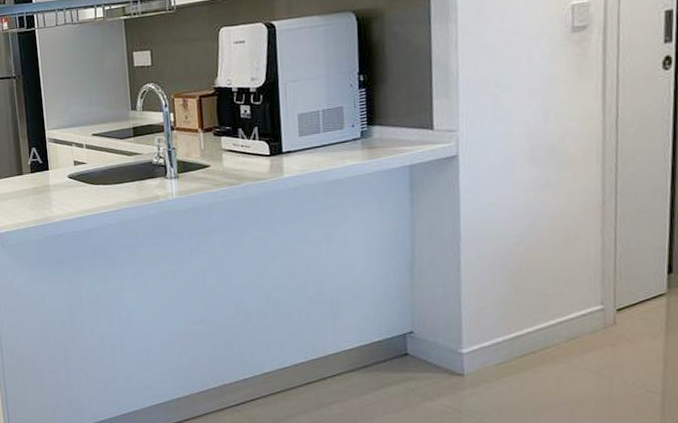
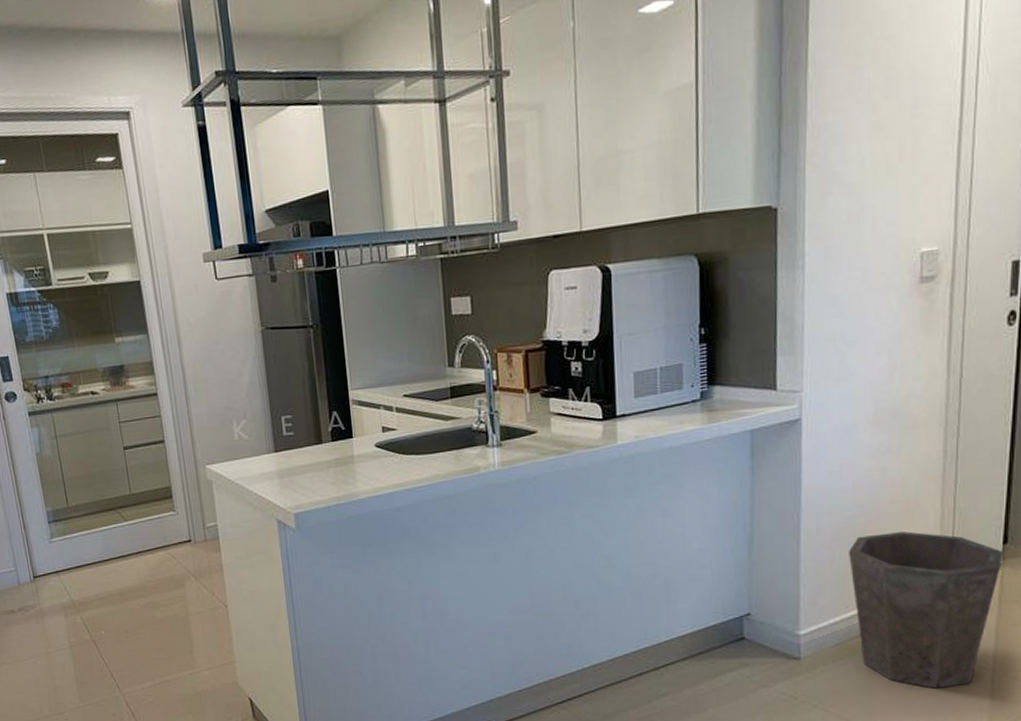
waste bin: none [509,260,669,409] -> present [849,531,1004,688]

